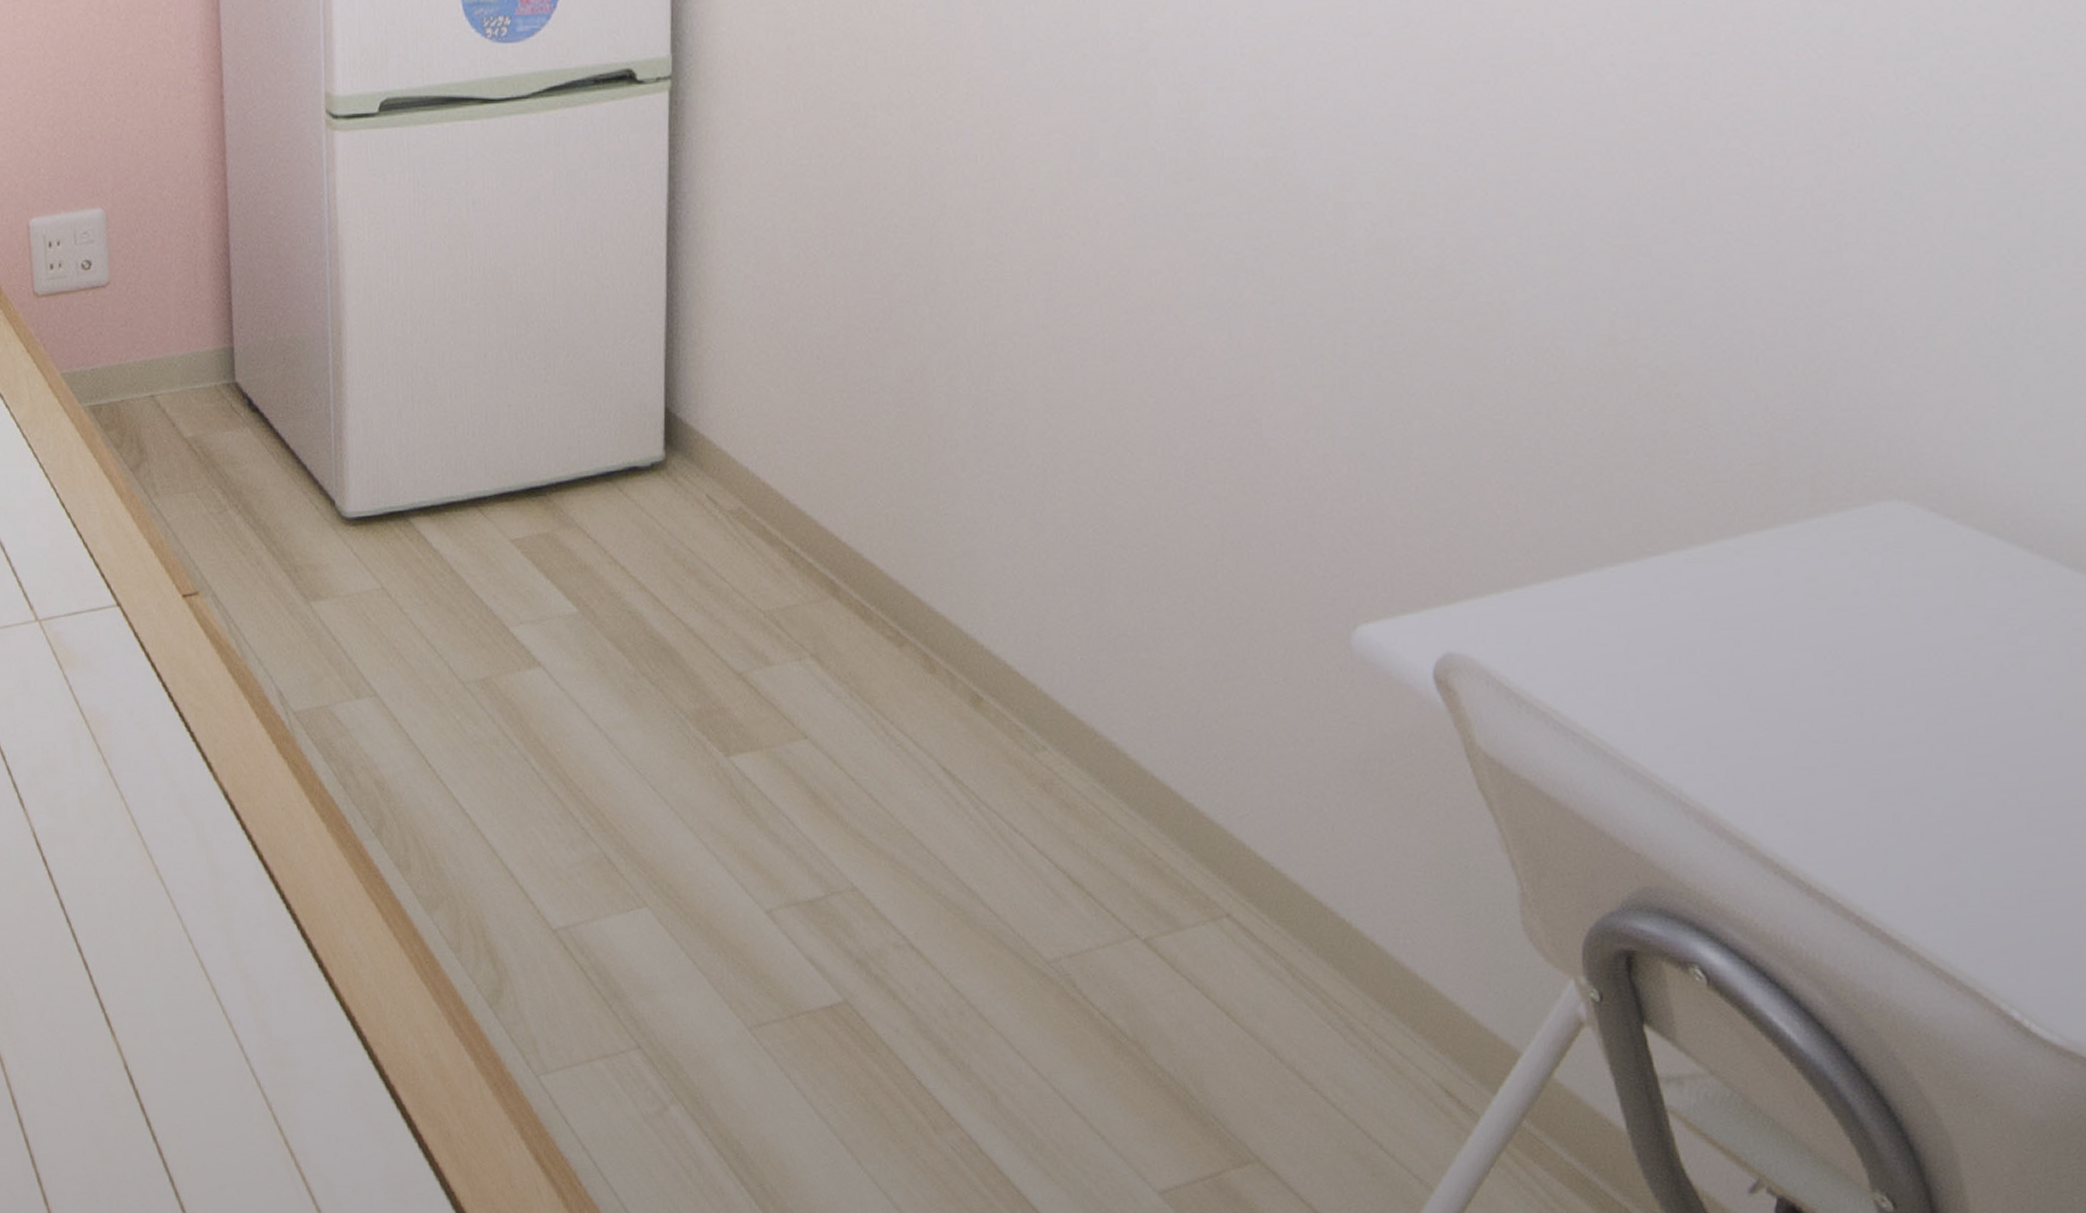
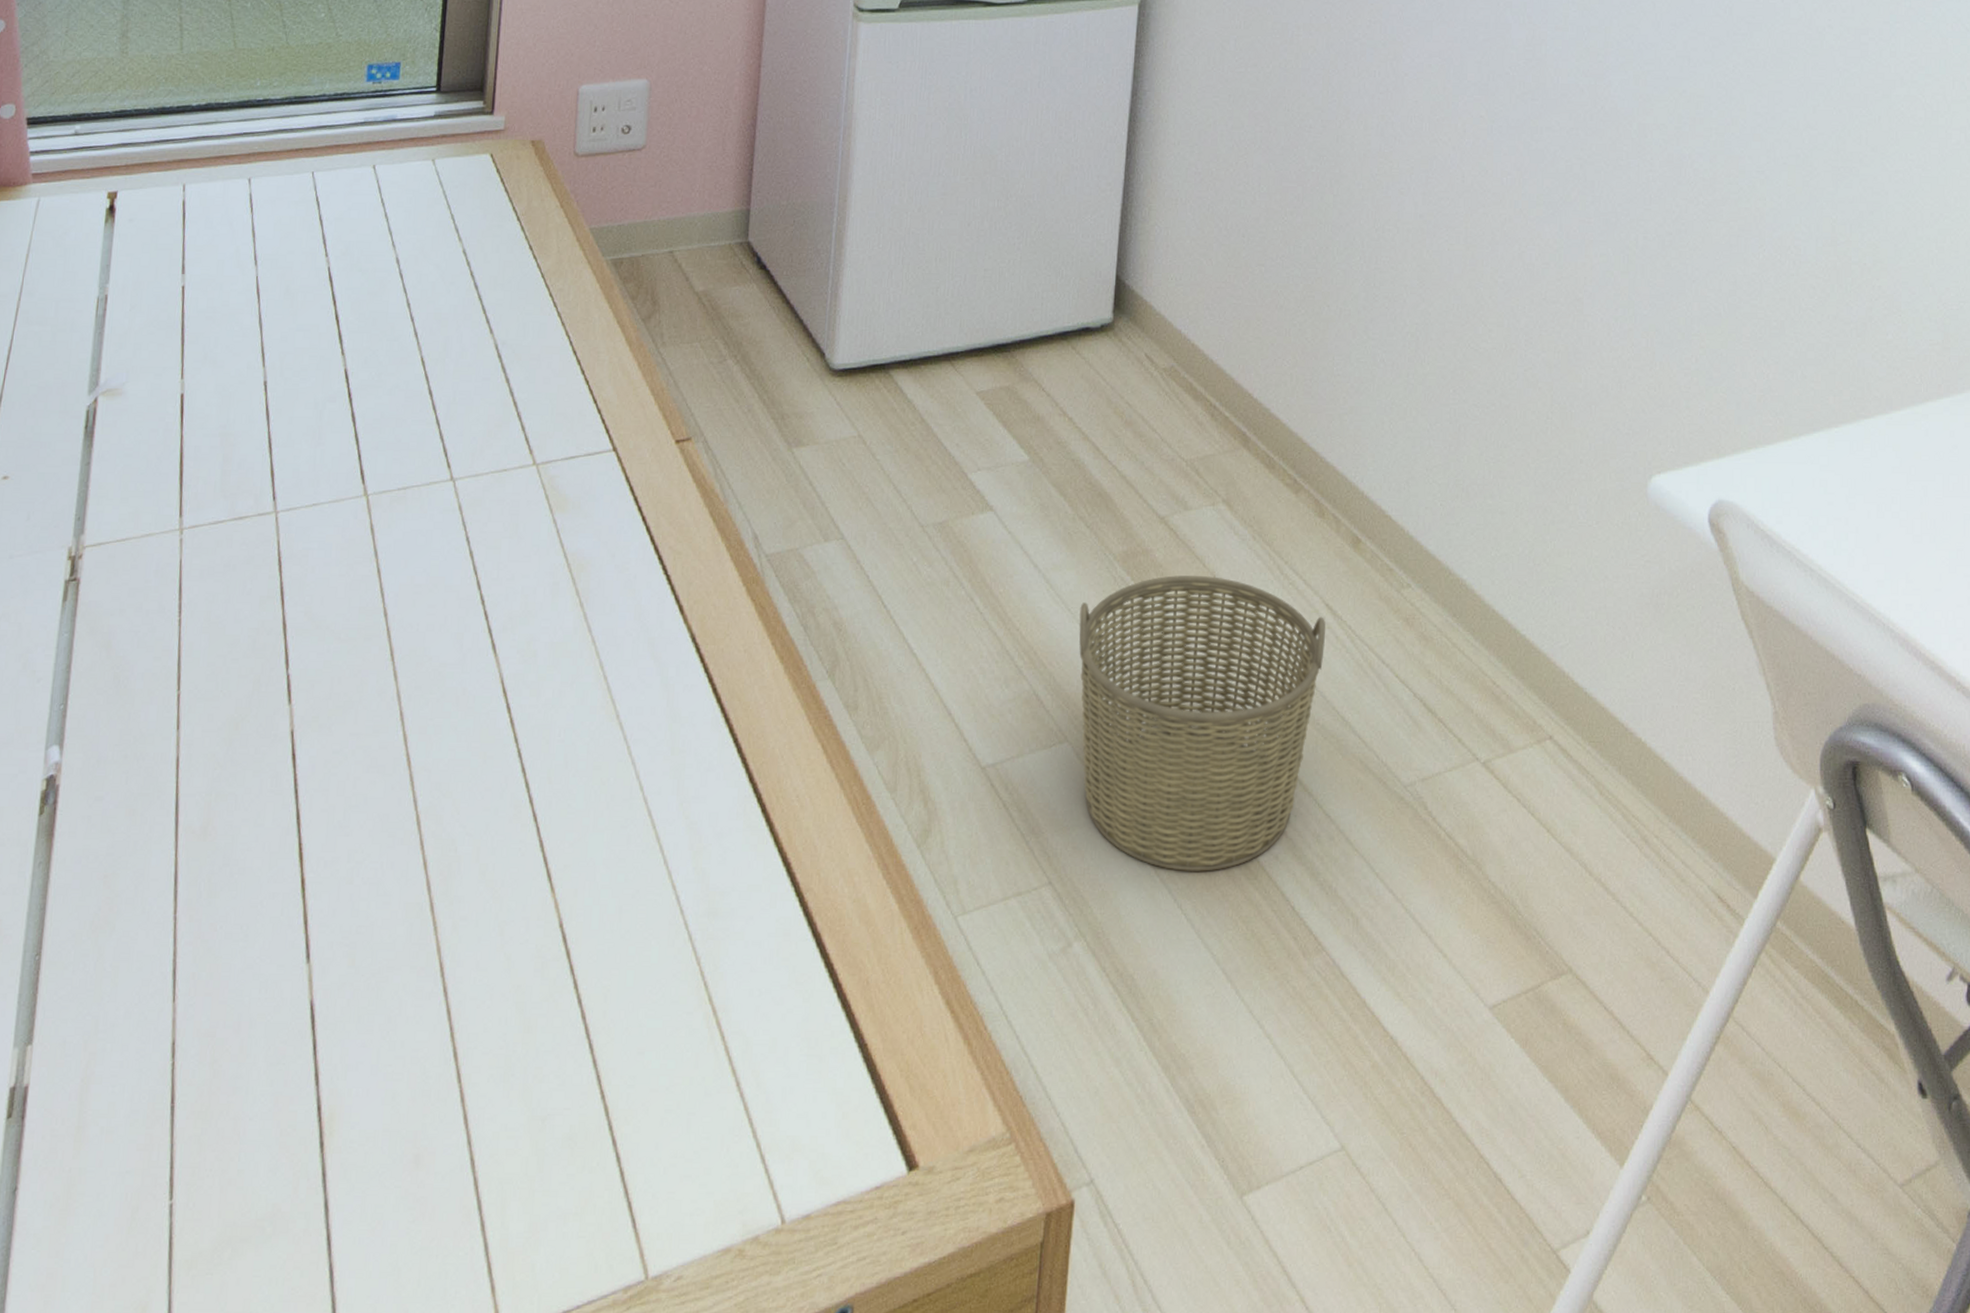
basket: none [650,736,944,1042] -> present [1079,575,1326,871]

